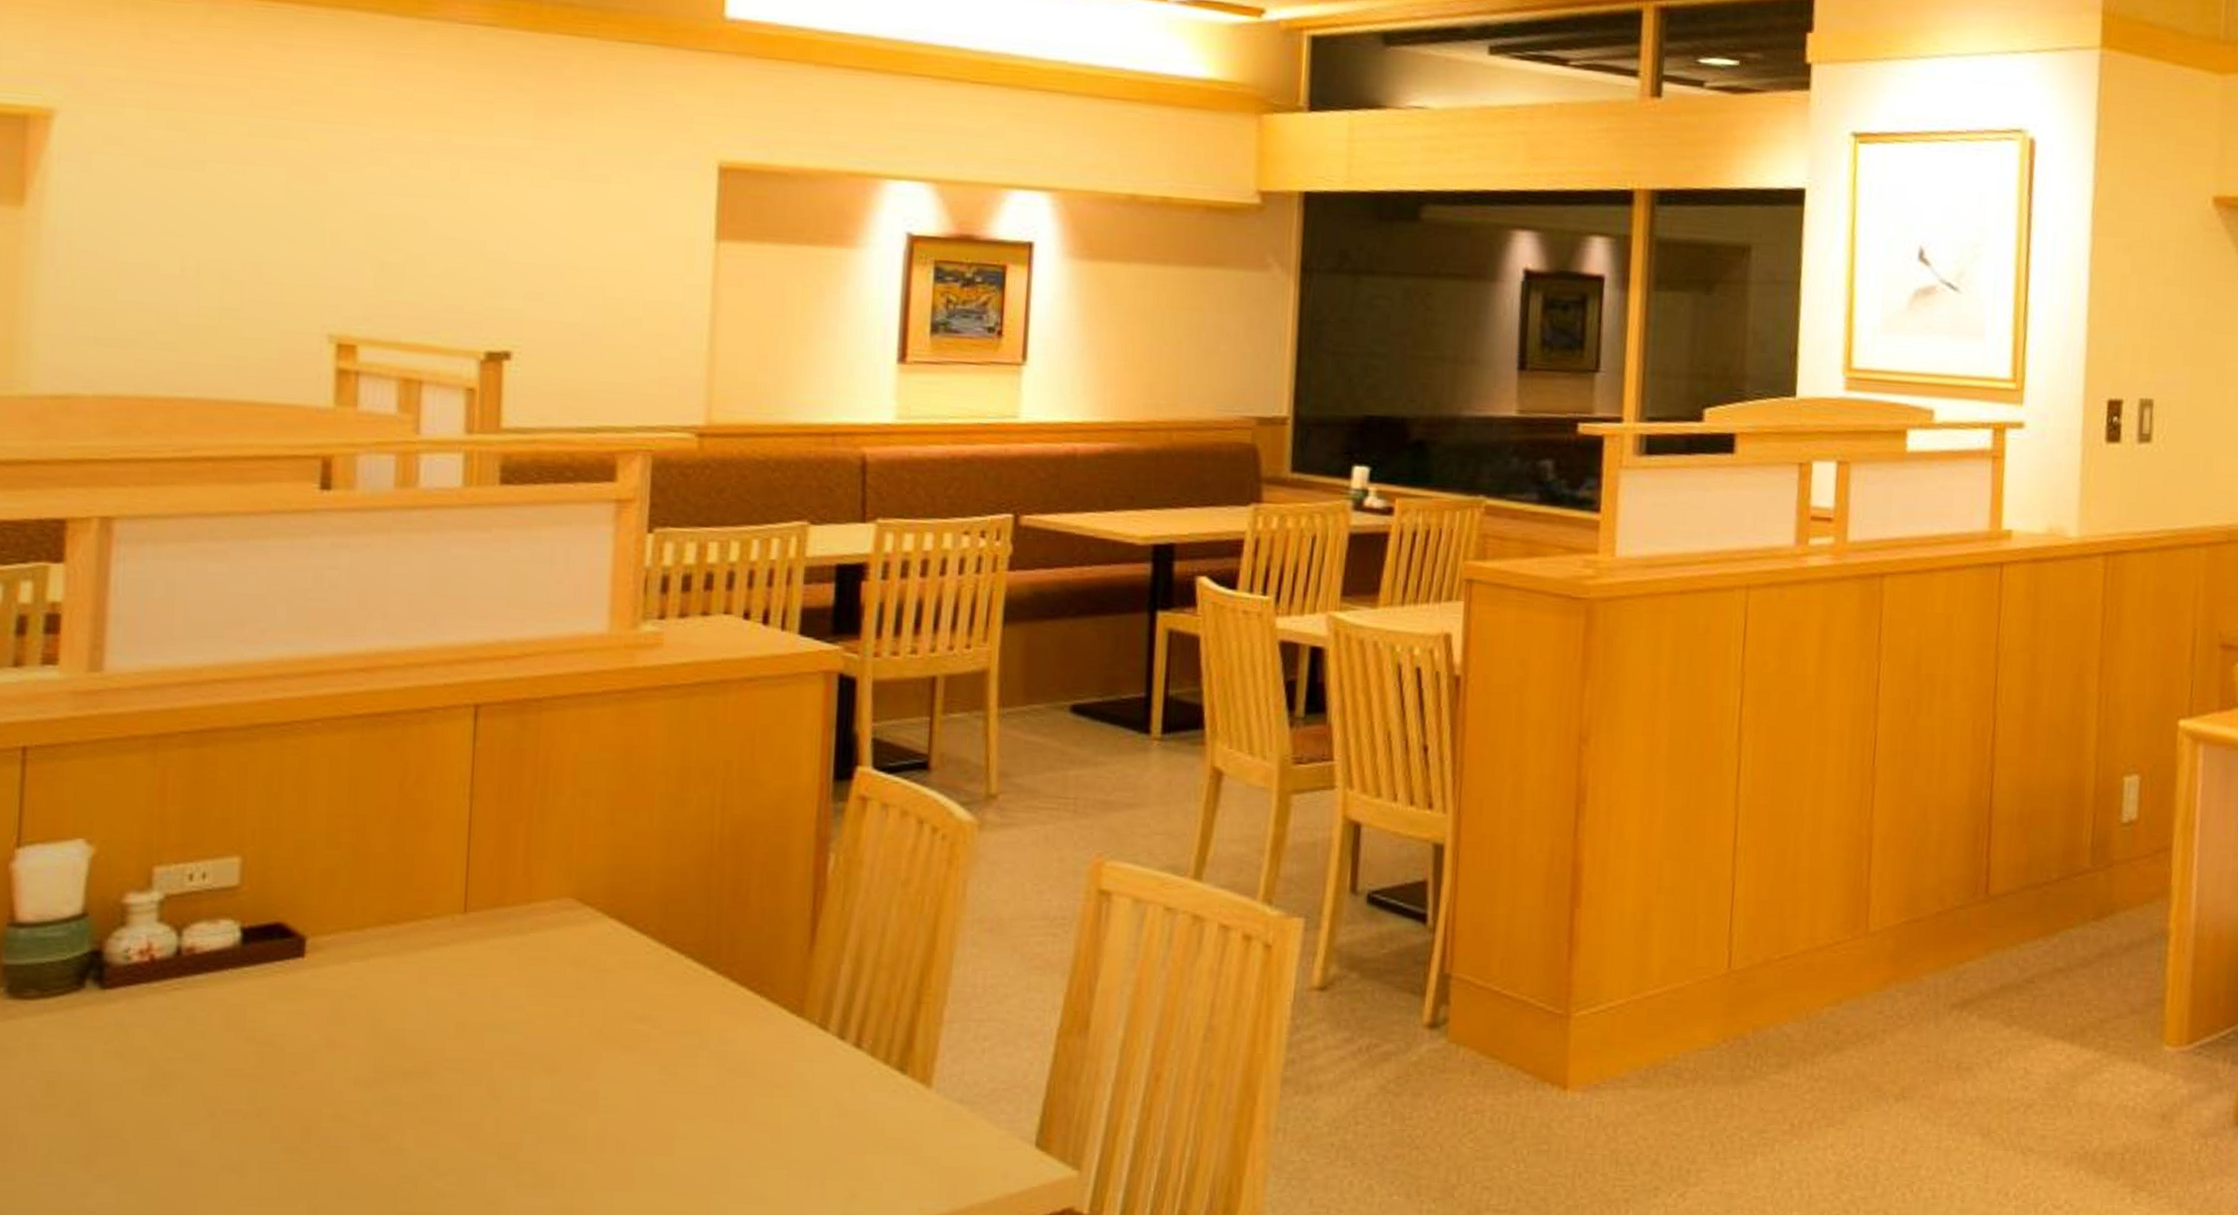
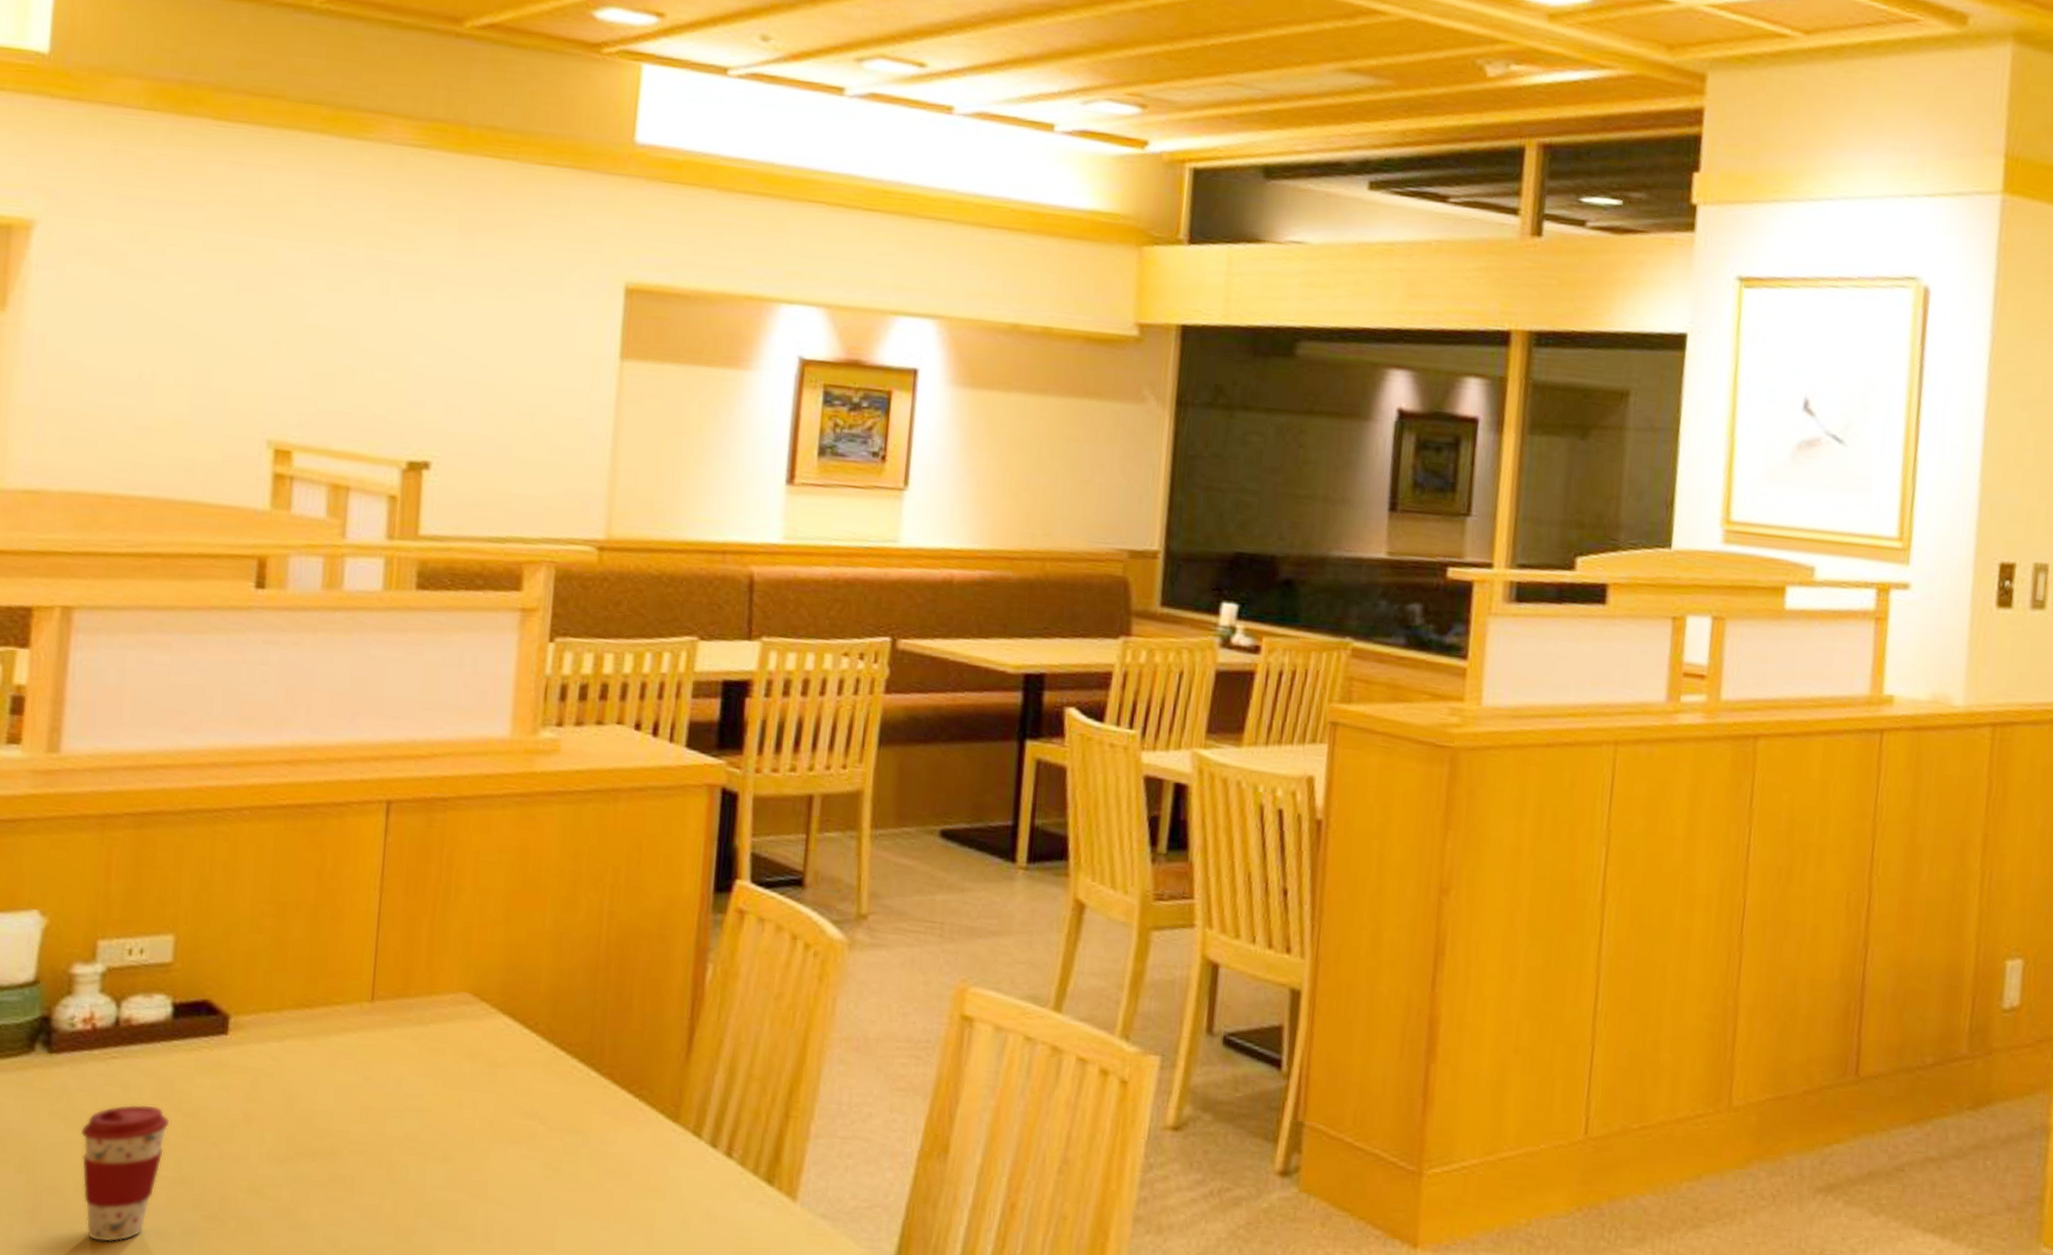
coffee cup: none [140,1036,241,1184] -> present [80,1104,169,1243]

